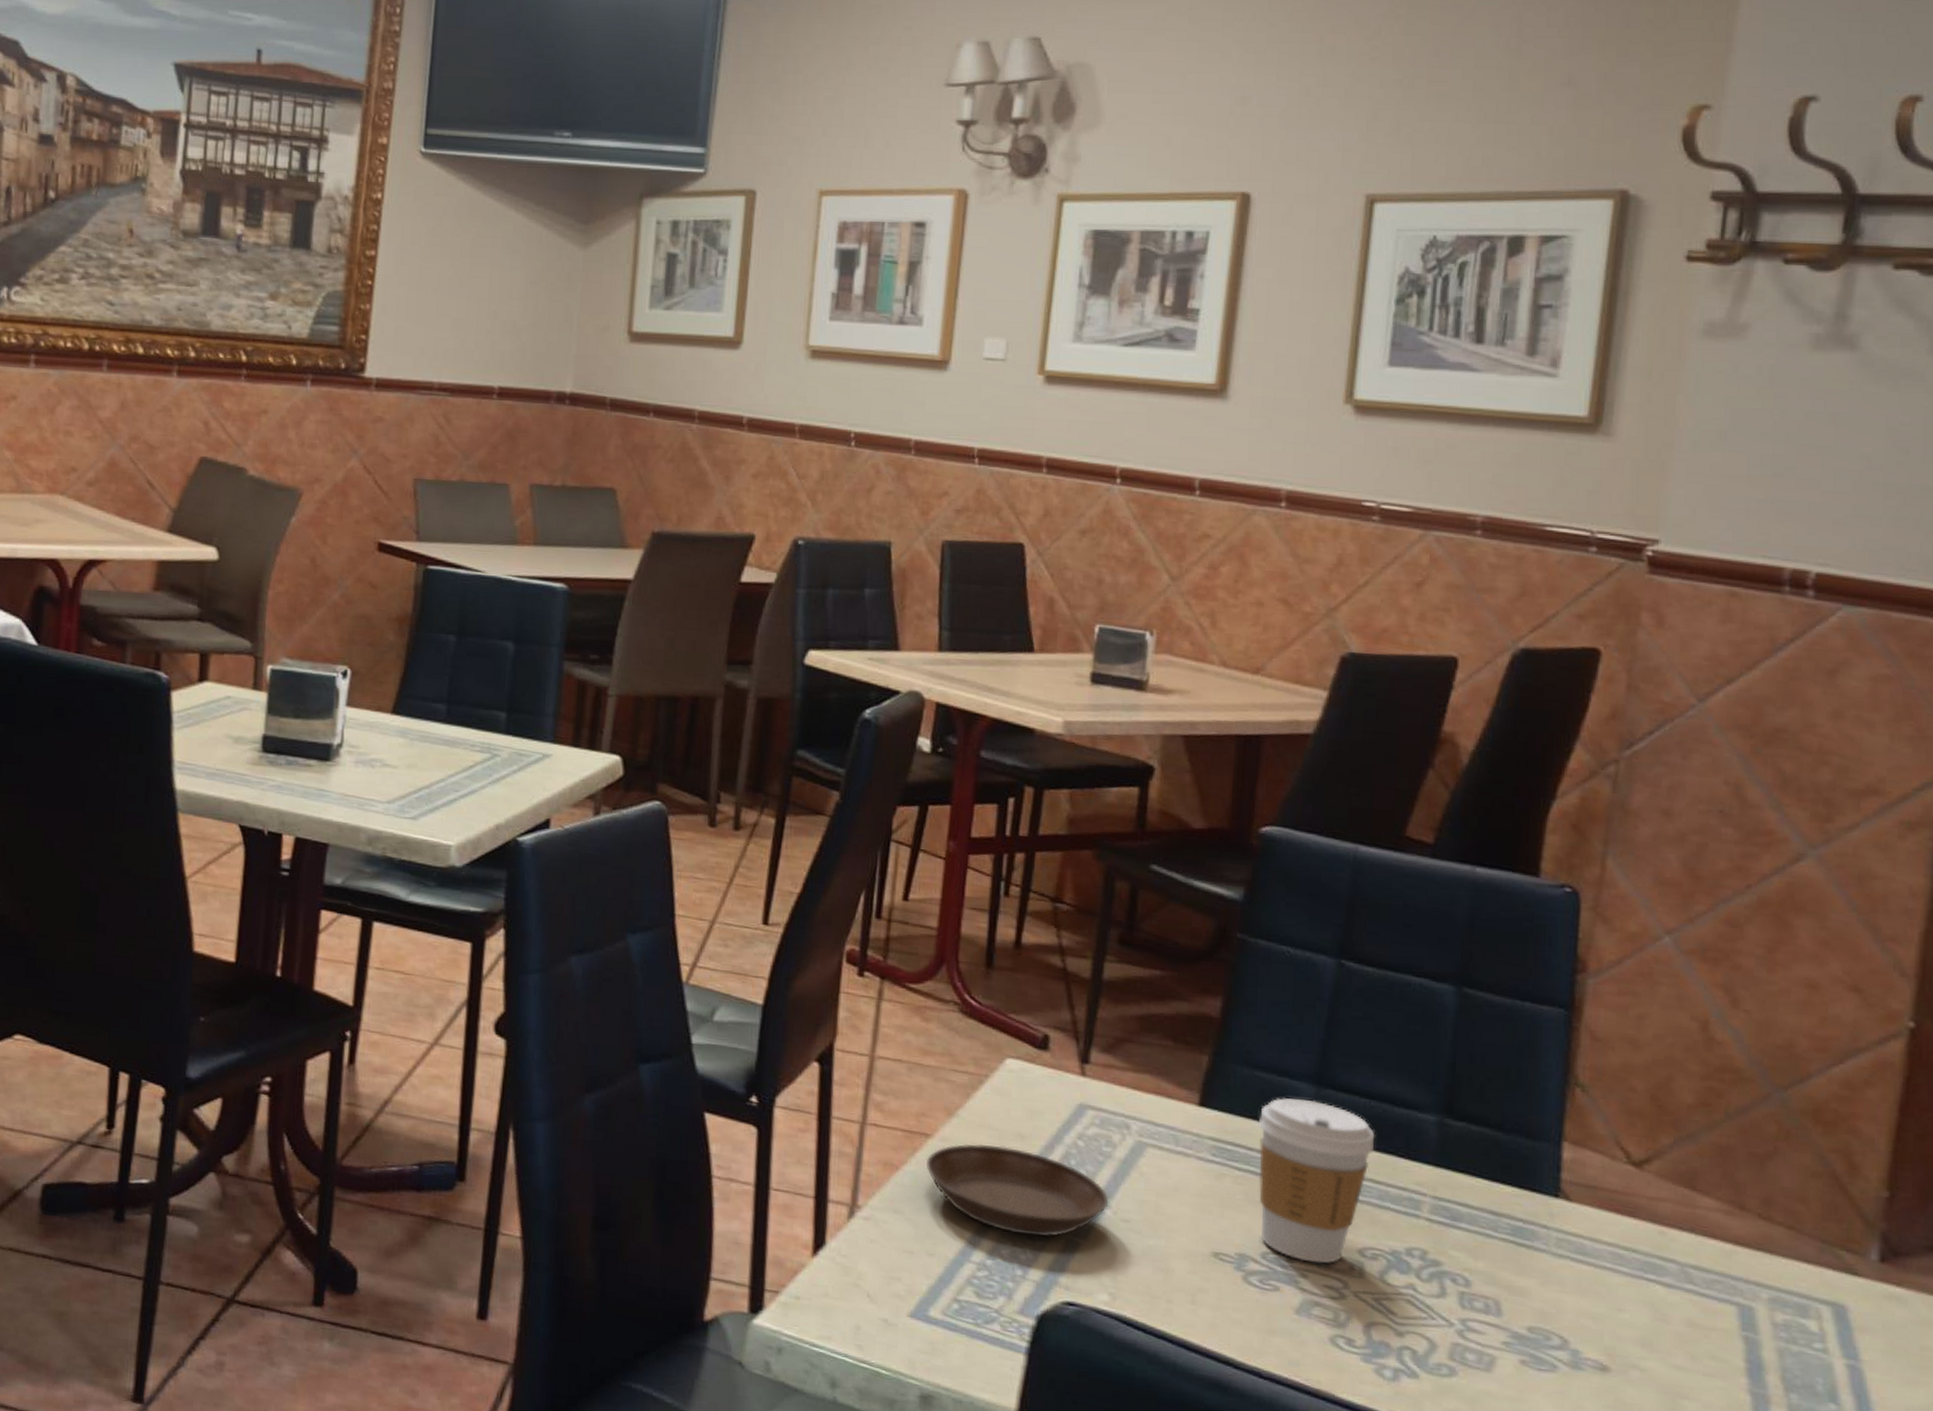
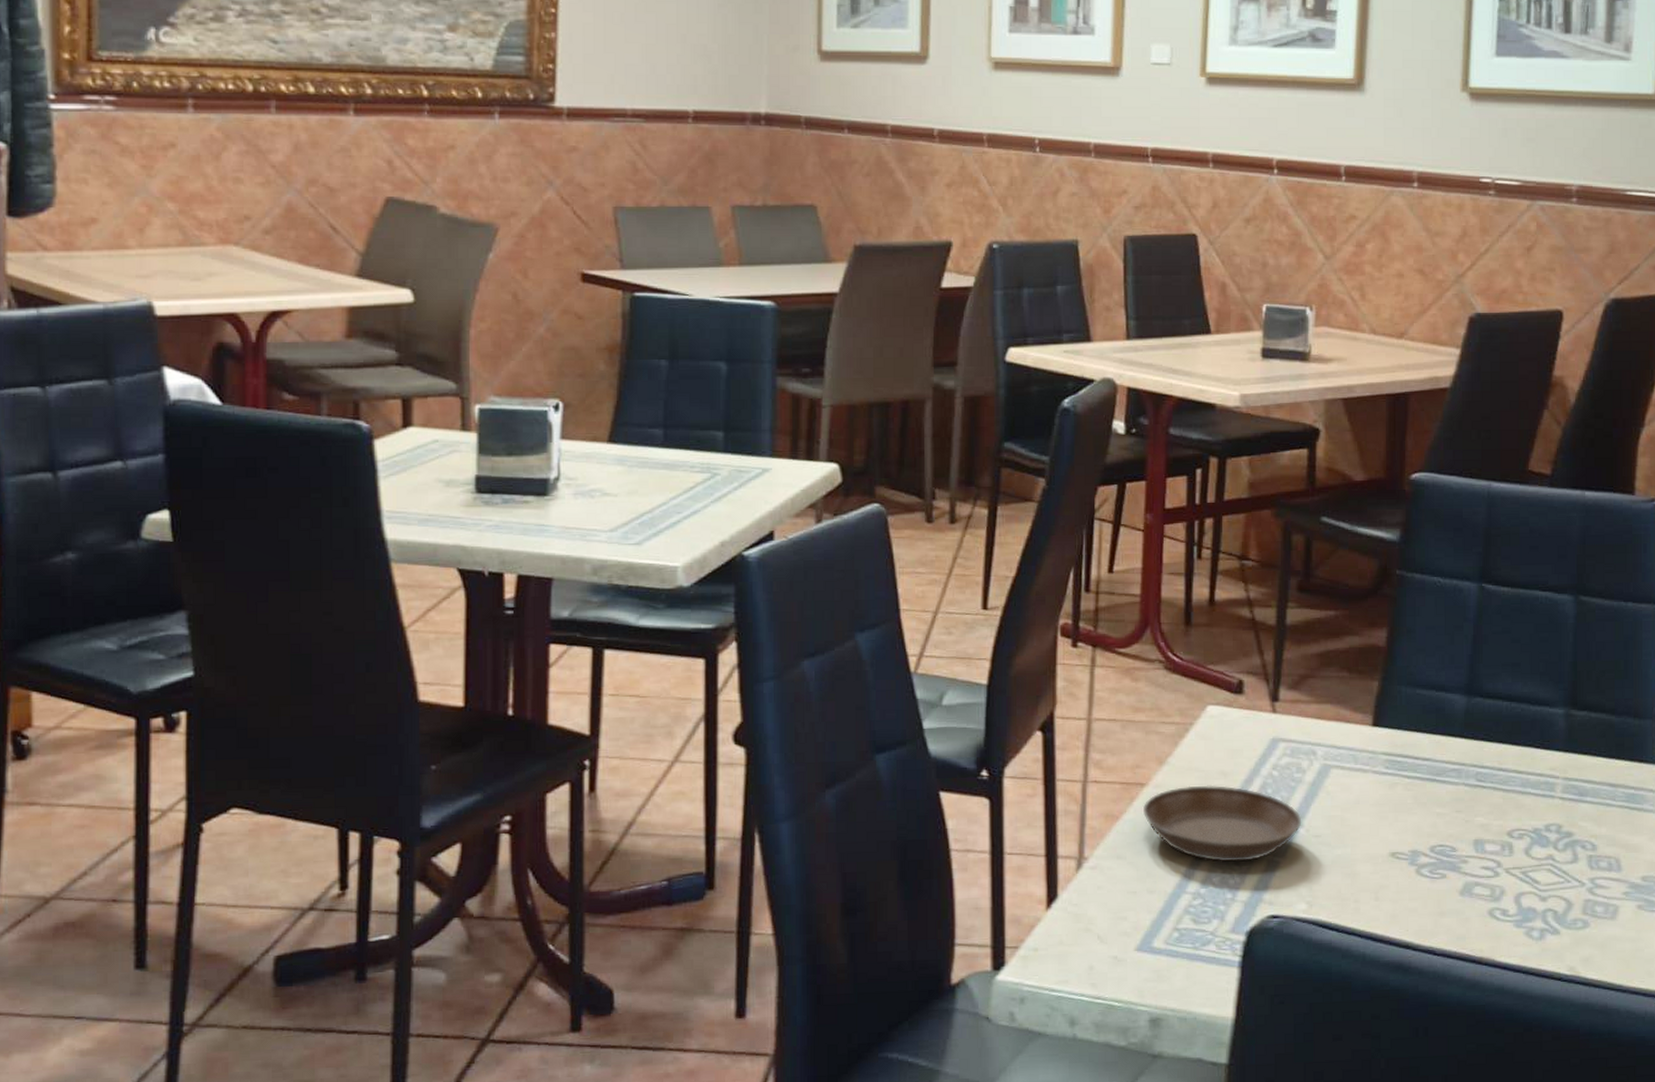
coffee cup: present [1259,1097,1375,1264] -> none [1423,709,1516,850]

